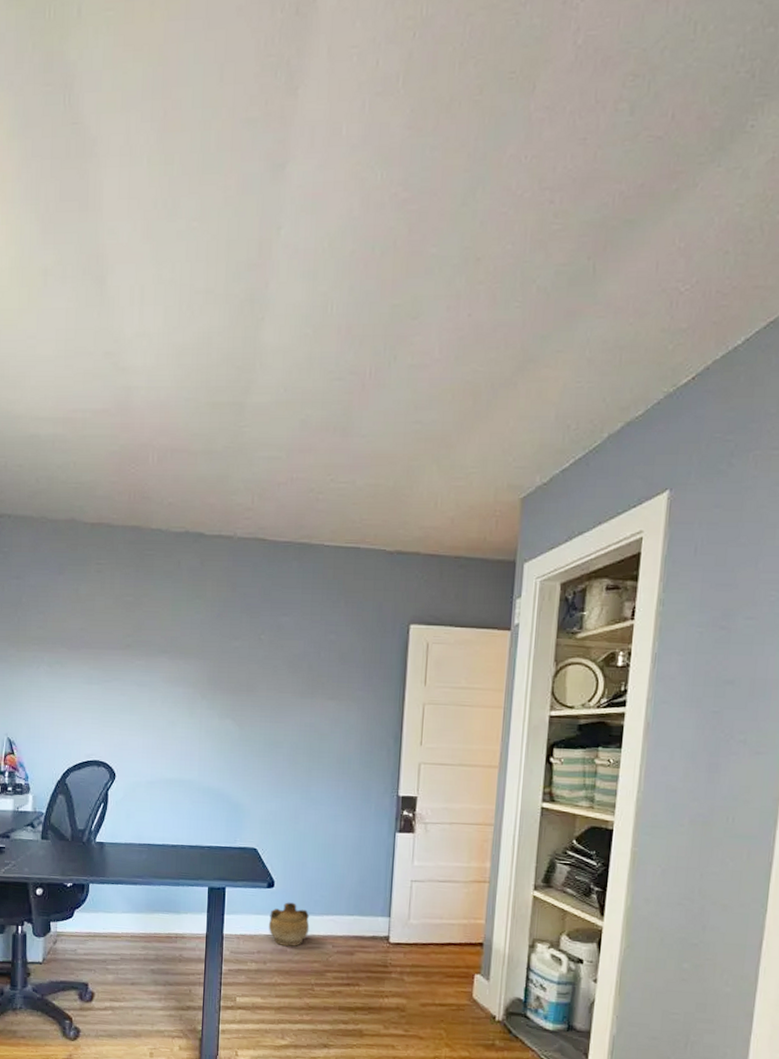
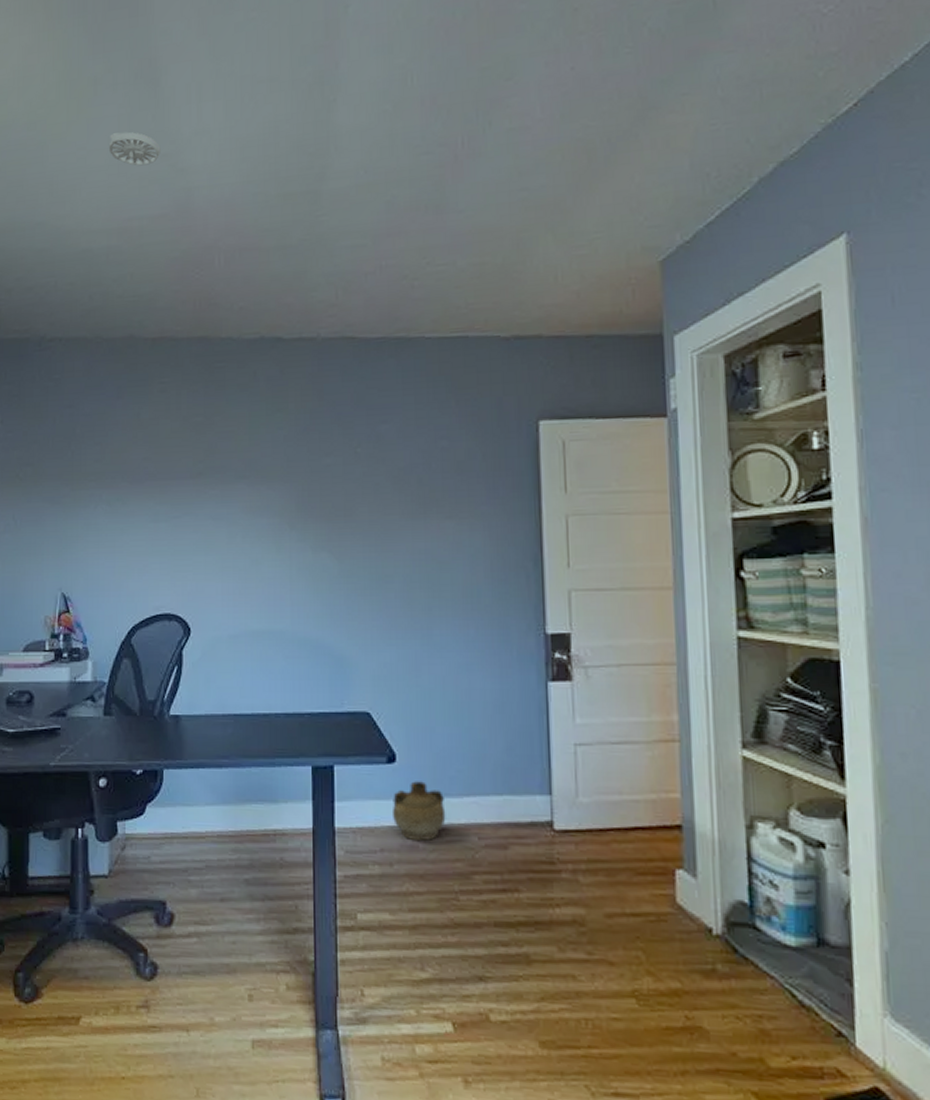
smoke detector: none [56,326,105,361] -> present [108,132,161,166]

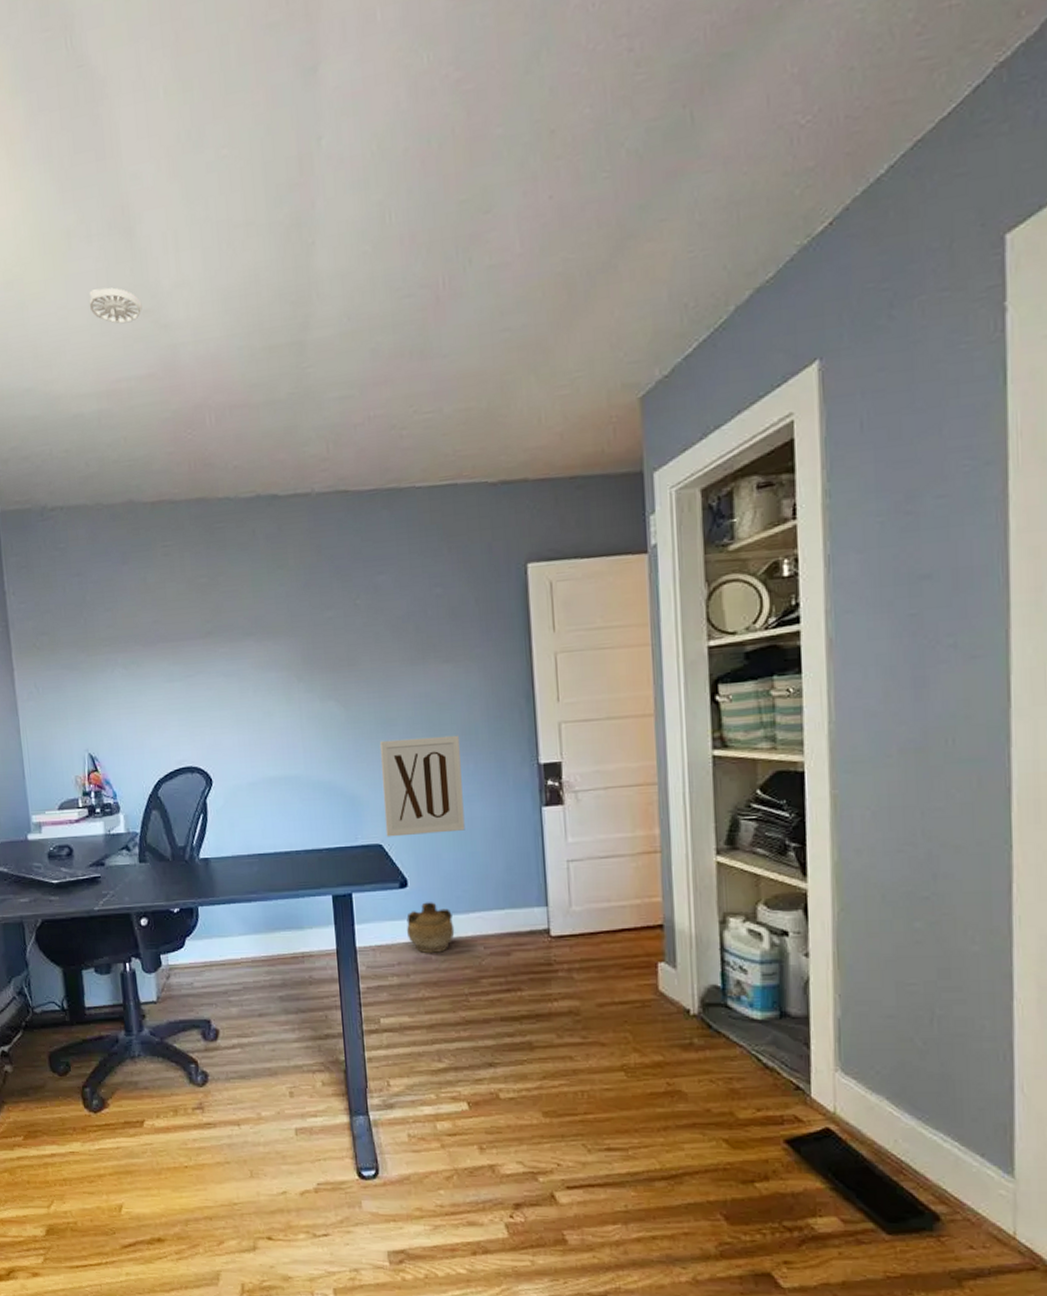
wall art: none [373,597,462,705] -> present [379,735,465,837]

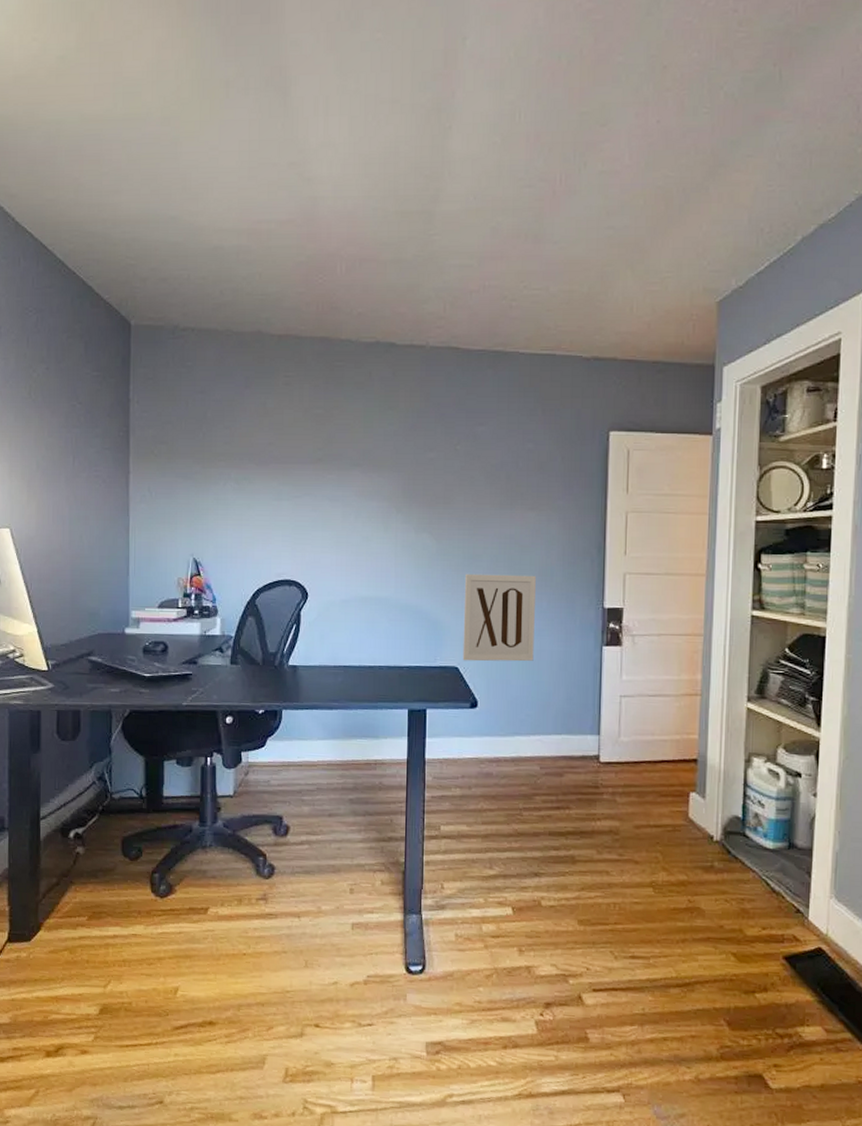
smoke detector: present [89,287,142,324] -> none [240,137,289,172]
ceramic jug: present [406,902,455,954] -> none [472,723,516,770]

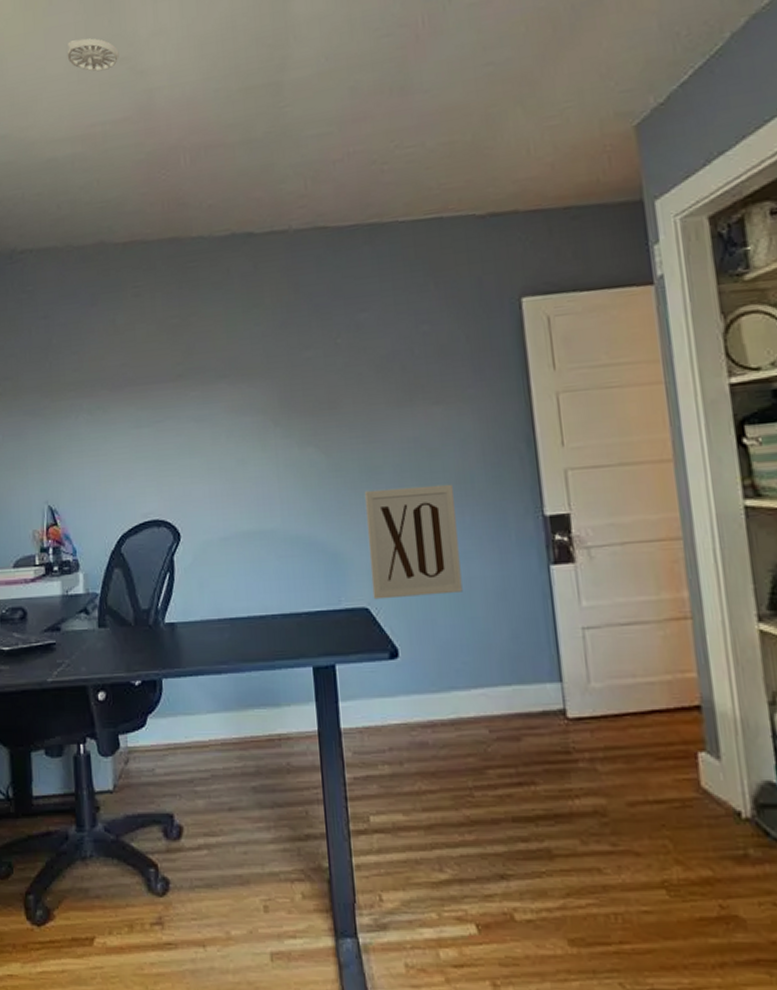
smoke detector: none [240,137,289,172] -> present [67,38,119,72]

